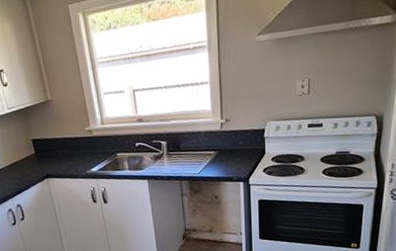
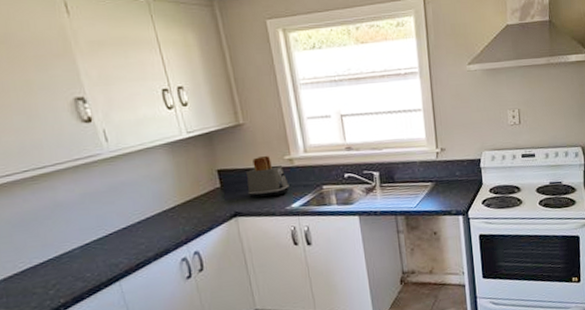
toaster: none [54,127,89,163] -> present [245,155,290,198]

